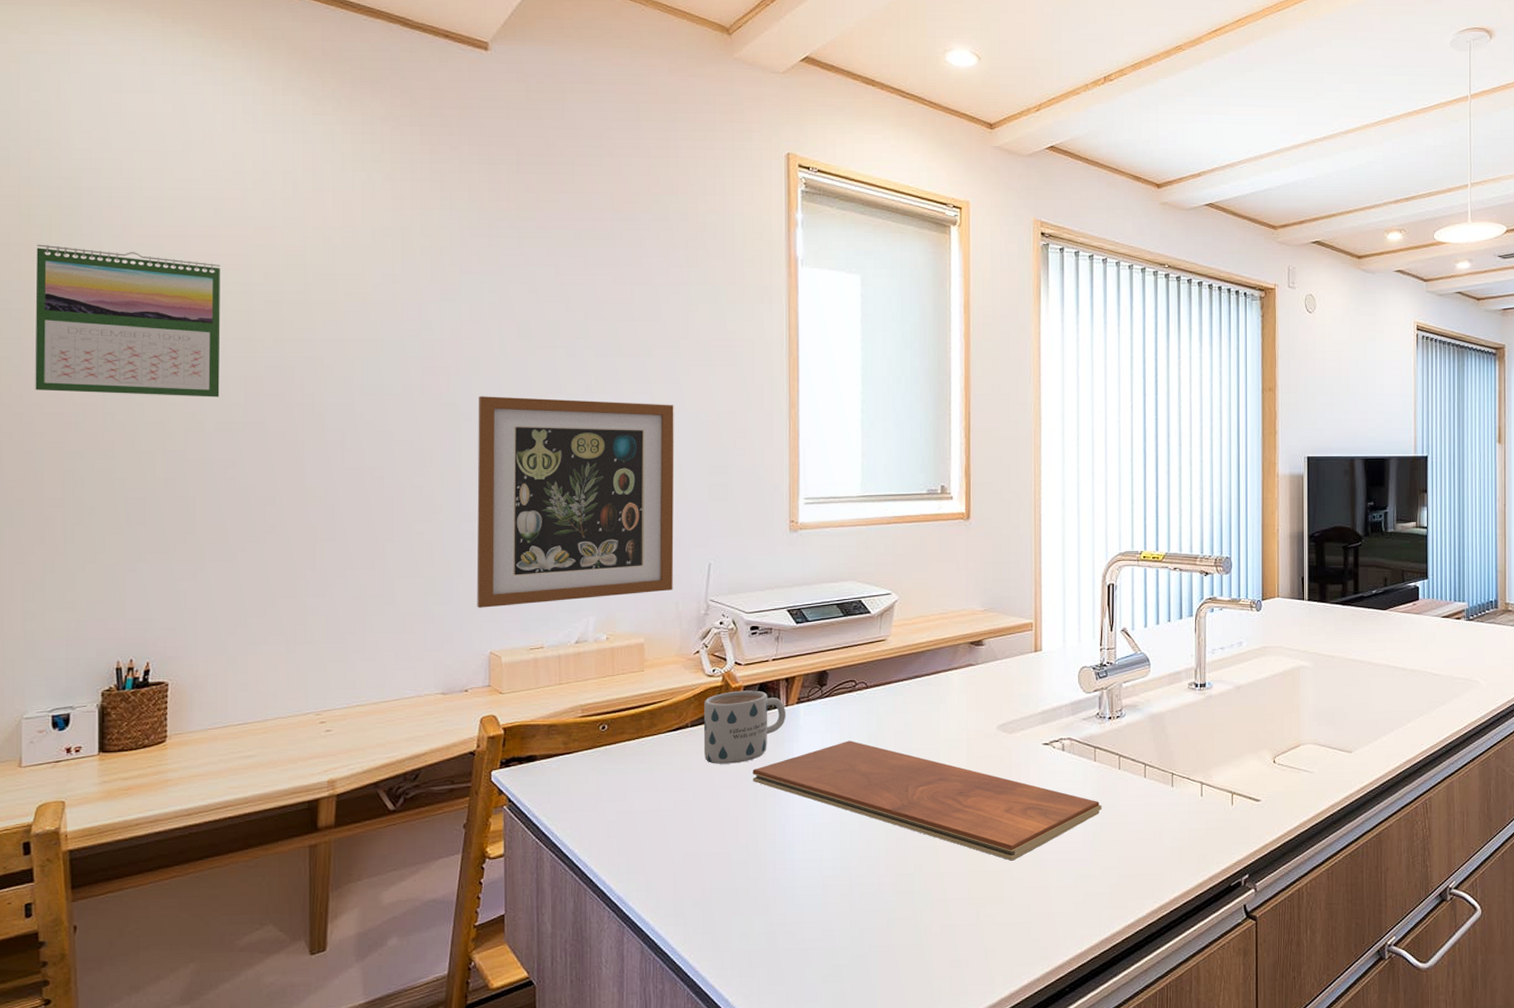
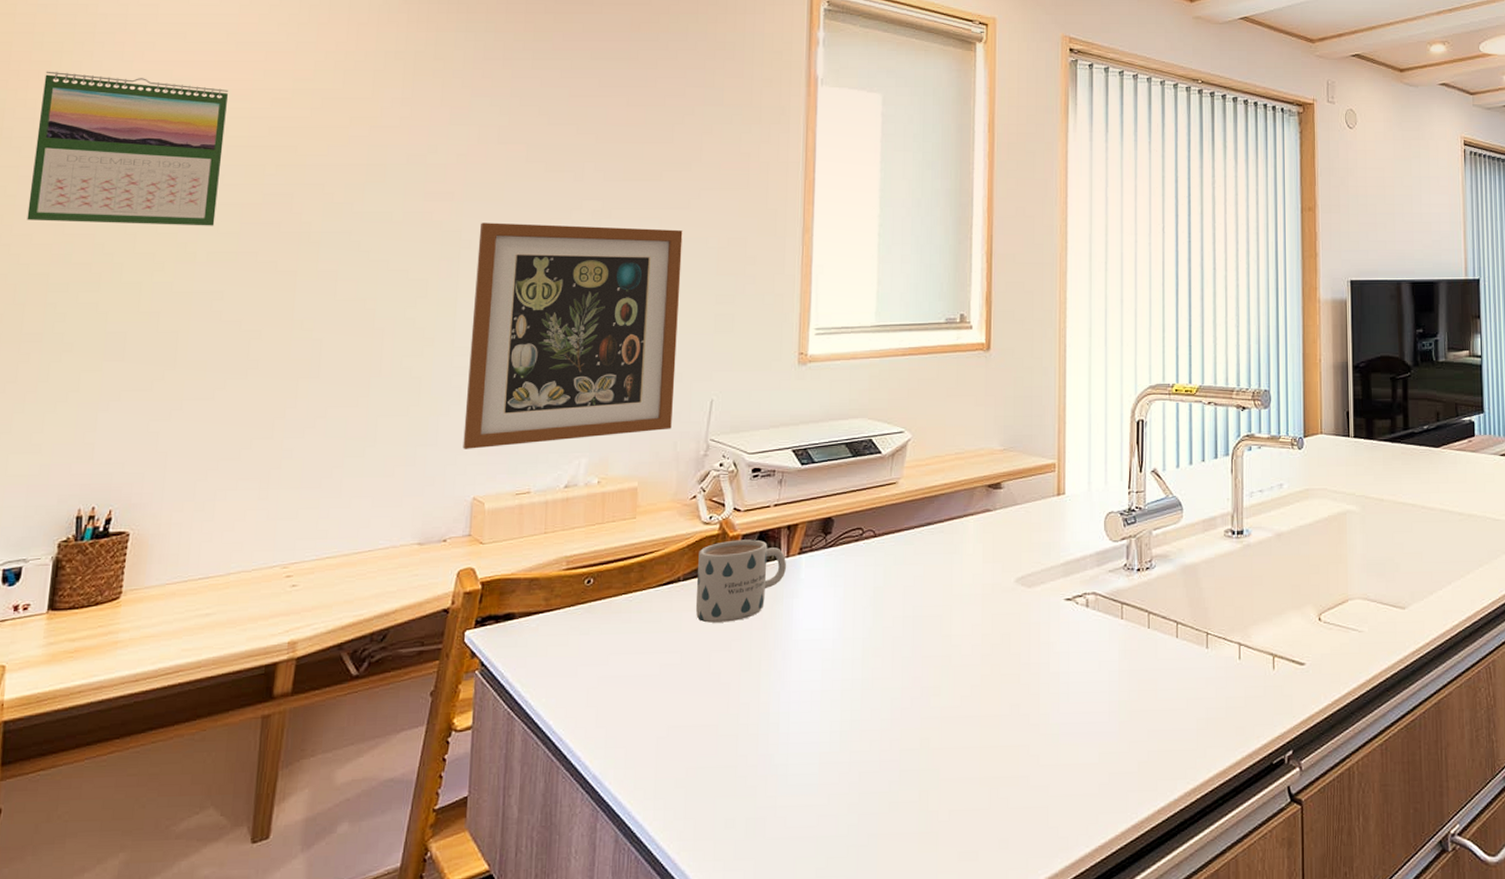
chopping board: present [752,740,1102,861] -> none [747,596,1129,734]

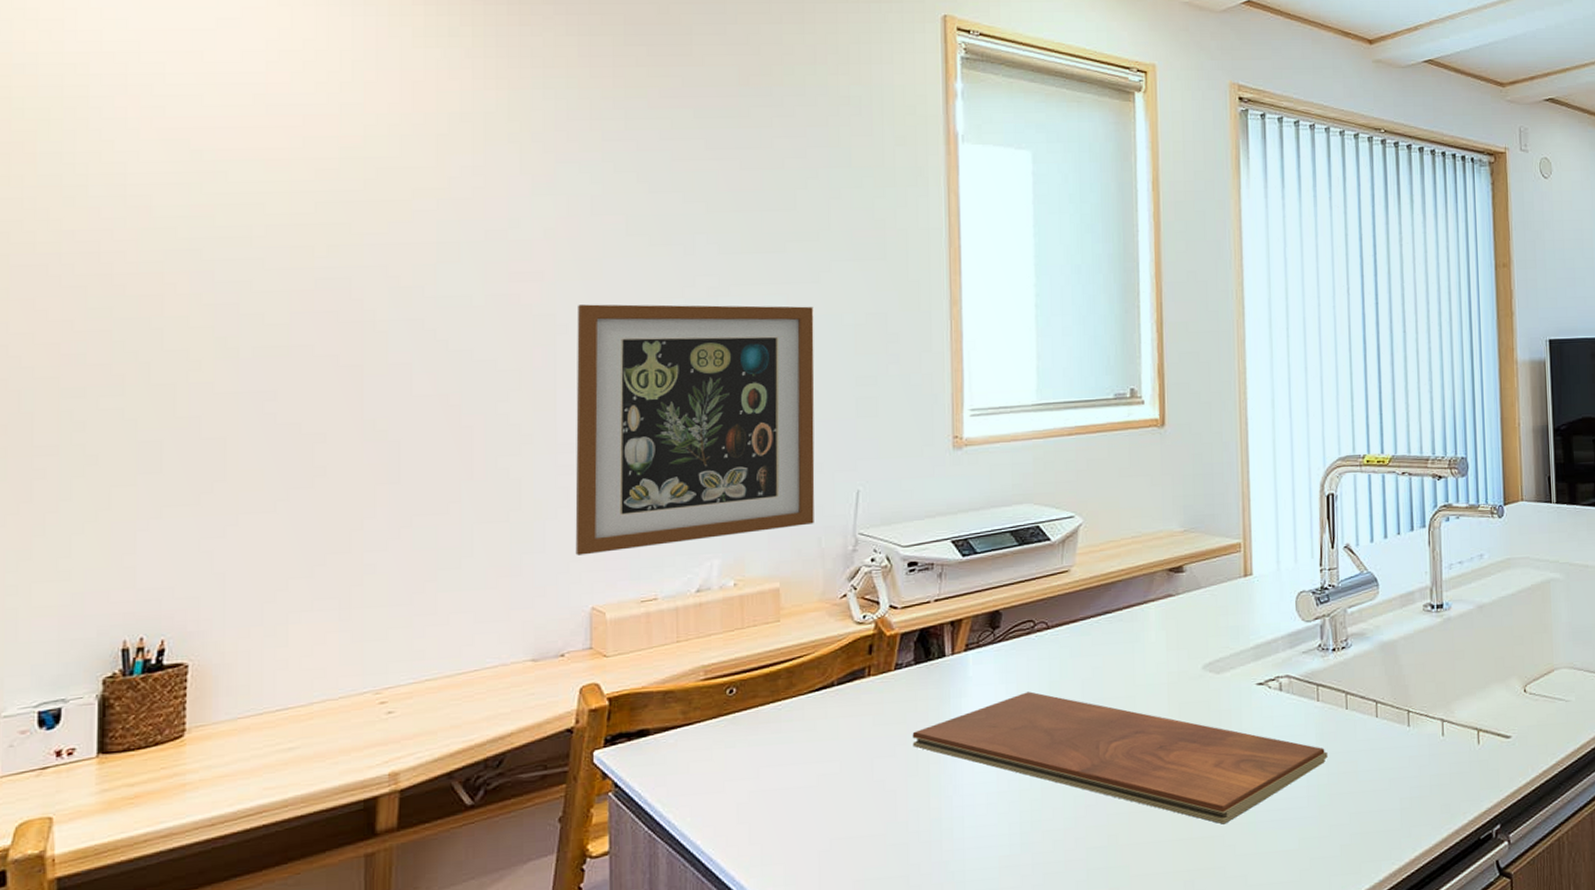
calendar: present [27,71,228,226] -> none [25,142,261,318]
mug: present [696,539,787,623] -> none [853,637,953,728]
chopping board: none [747,596,1129,734] -> present [912,691,1328,824]

